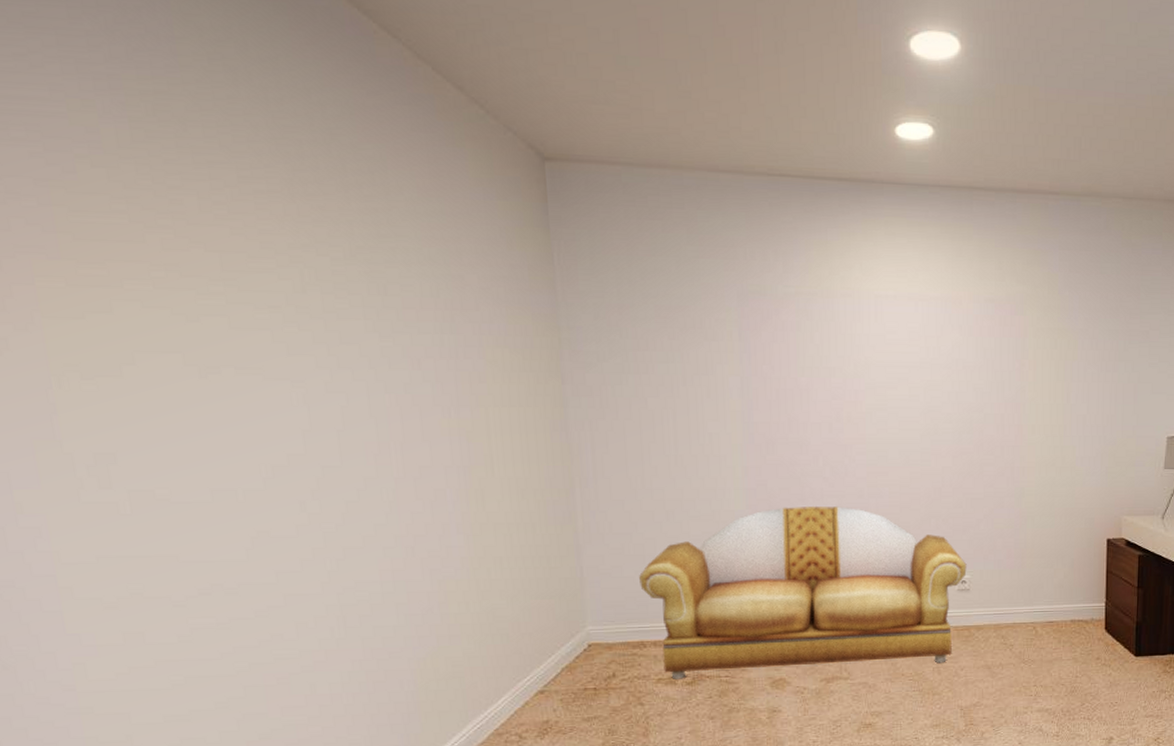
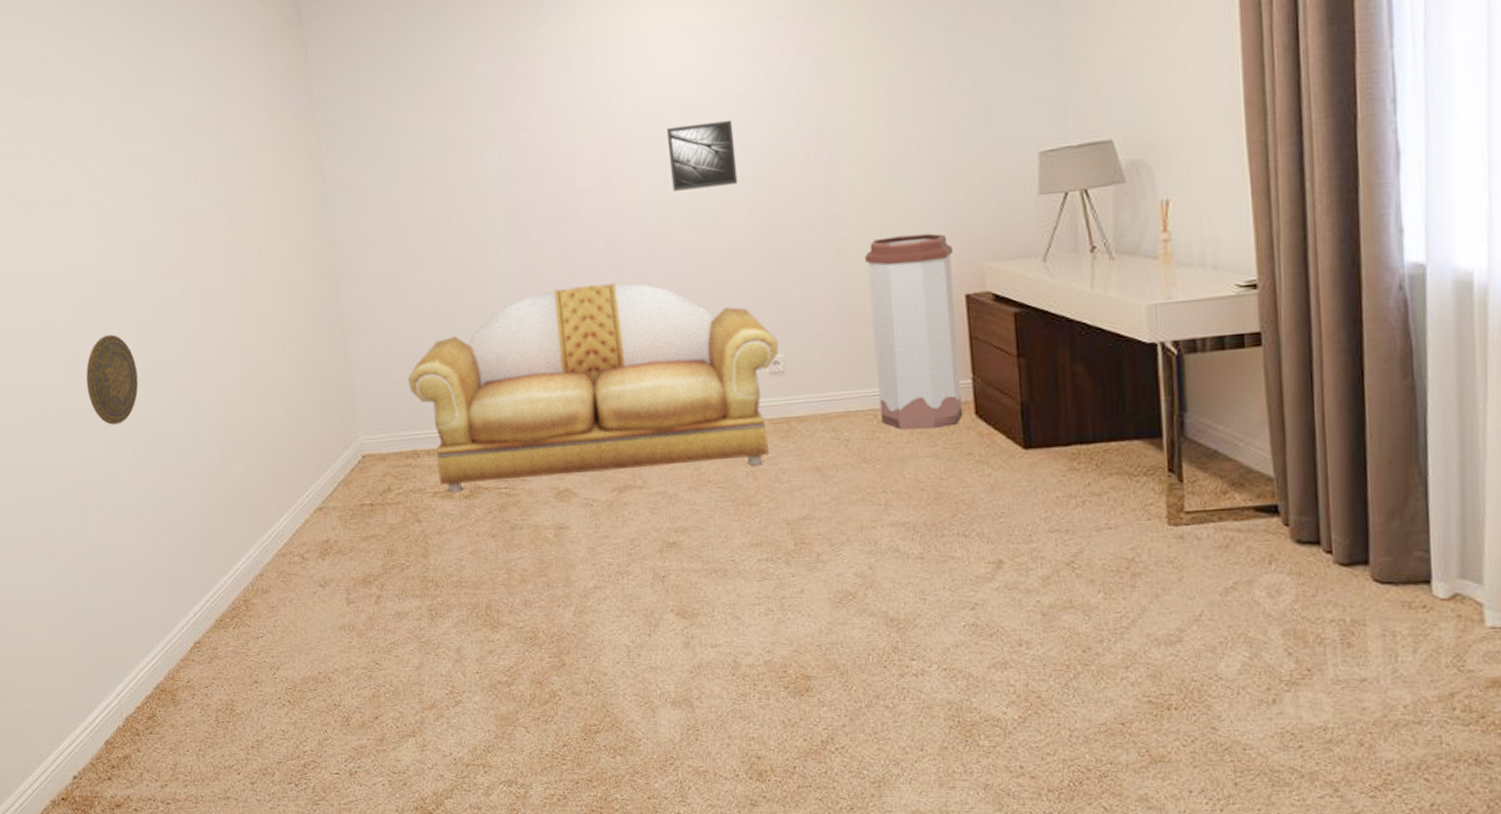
decorative plate: none [275,512,341,605] -> present [86,334,139,425]
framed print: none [892,379,947,434] -> present [667,119,738,191]
trash can: none [1038,490,1102,639] -> present [865,233,964,430]

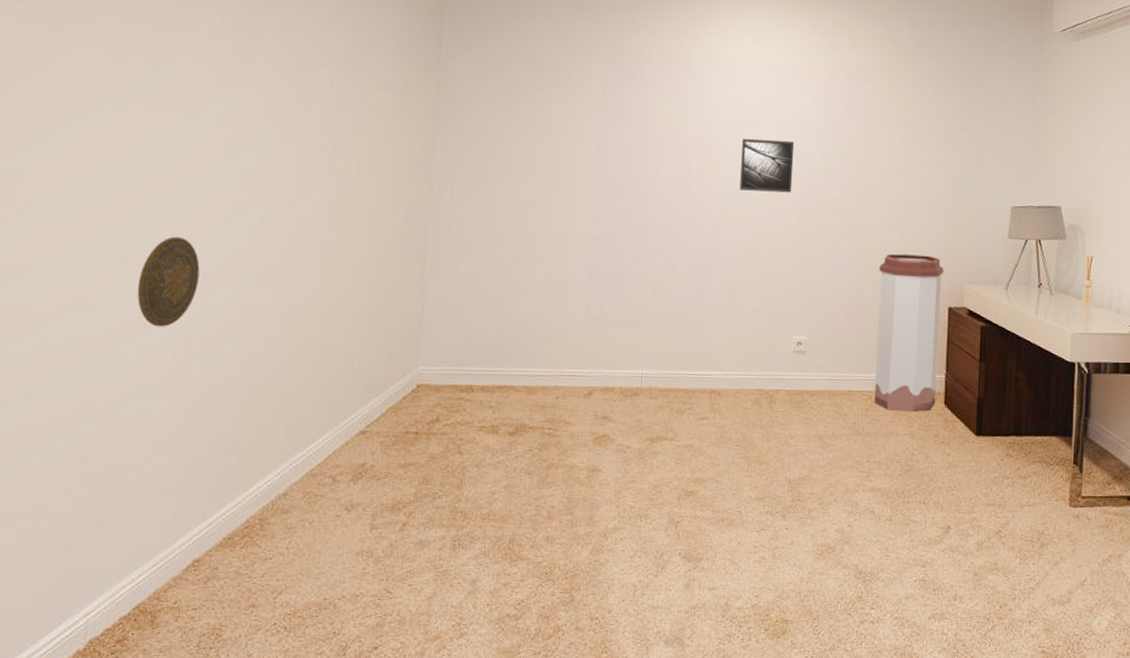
sofa: present [408,283,779,492] -> none [477,256,804,430]

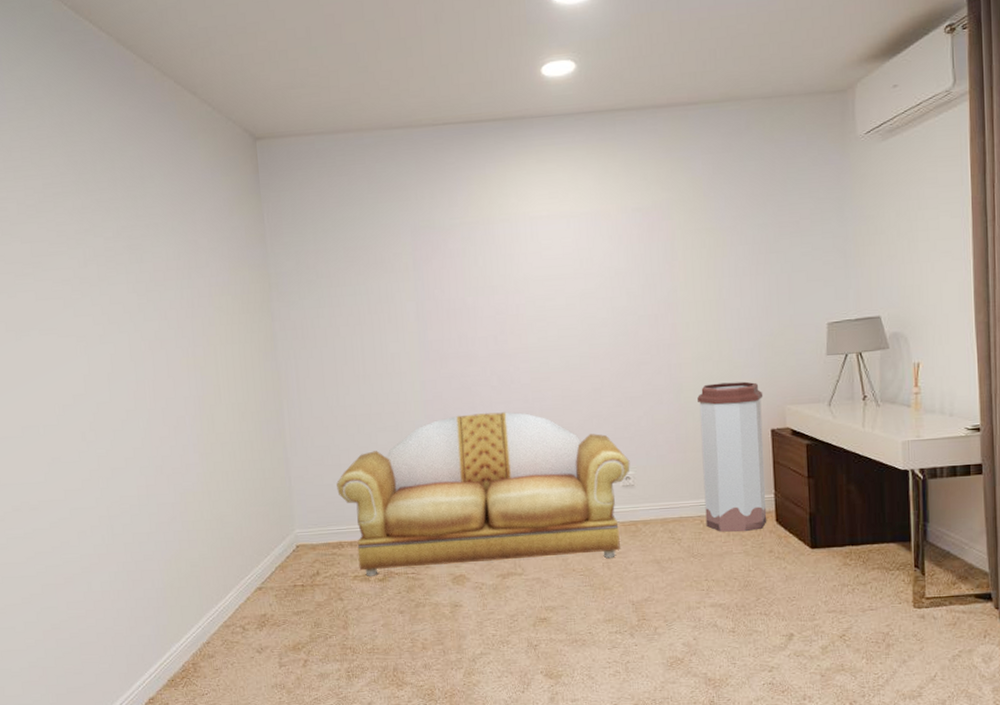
decorative plate: present [137,236,200,327] -> none [64,441,110,517]
sofa: none [477,256,804,430] -> present [336,412,630,576]
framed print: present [740,138,795,193] -> none [550,287,603,341]

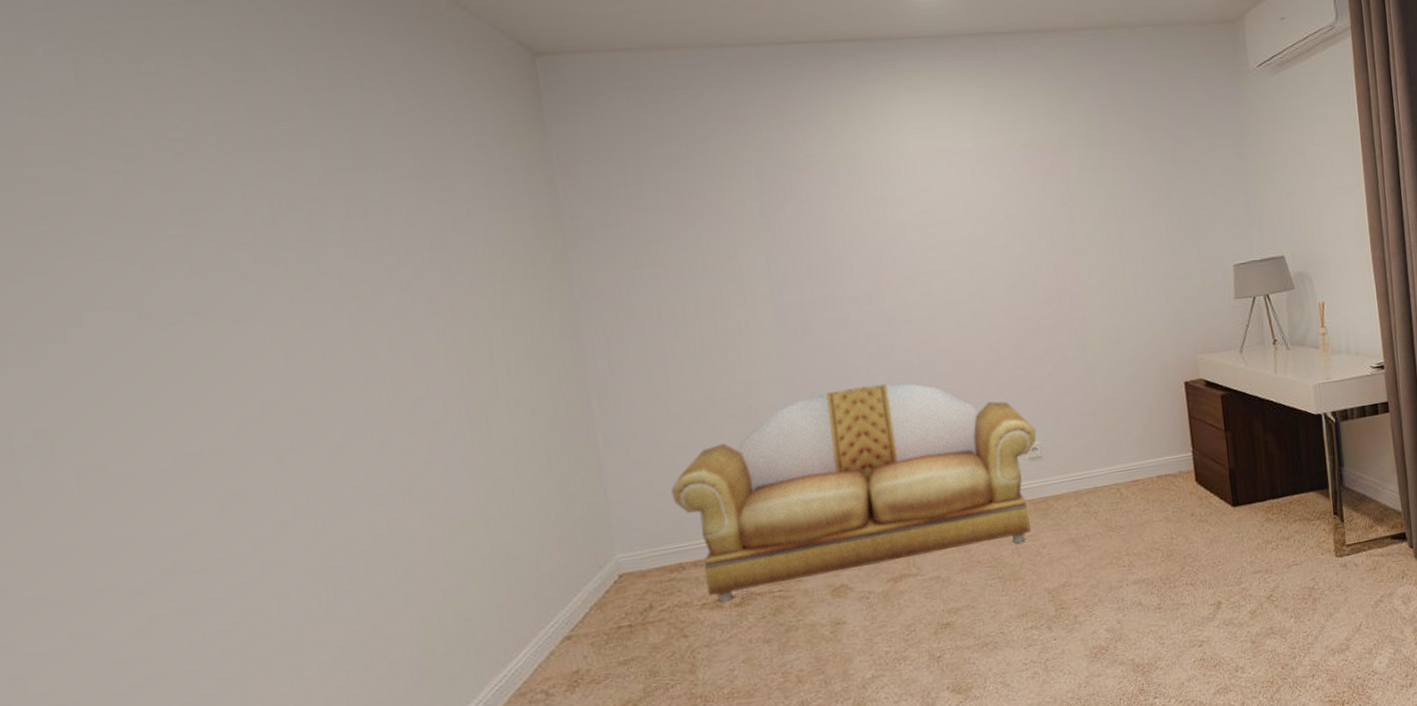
trash can: present [697,381,767,532] -> none [1105,331,1187,500]

